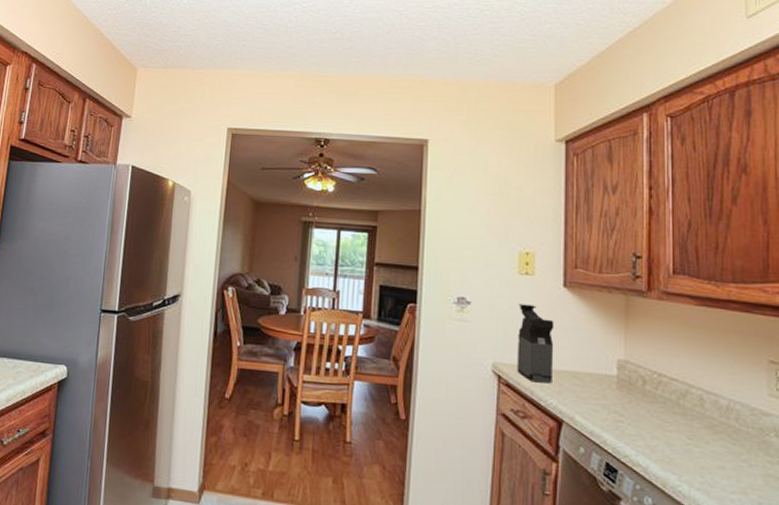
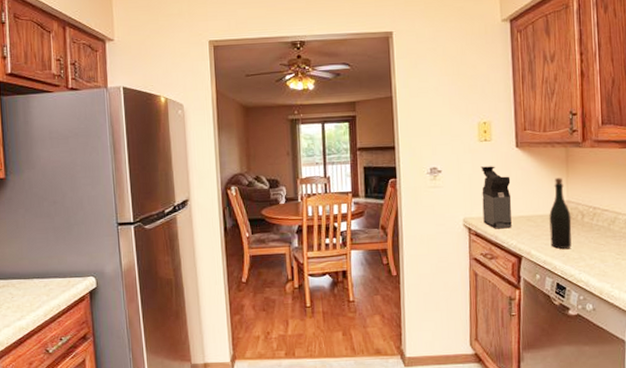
bottle: none [601,330,629,422] -> present [549,178,572,250]

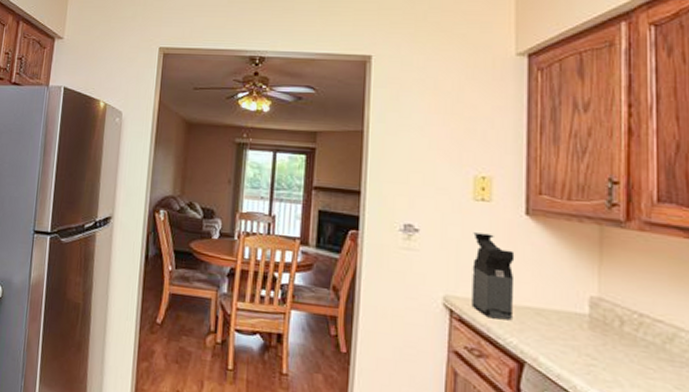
bottle: present [549,178,572,250] -> none [569,264,604,366]

